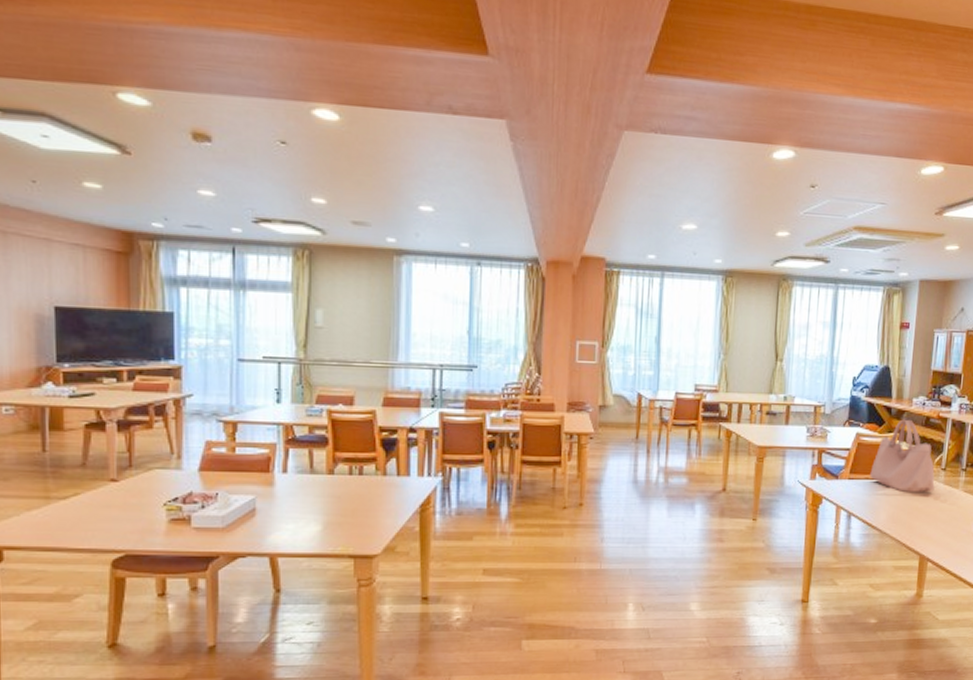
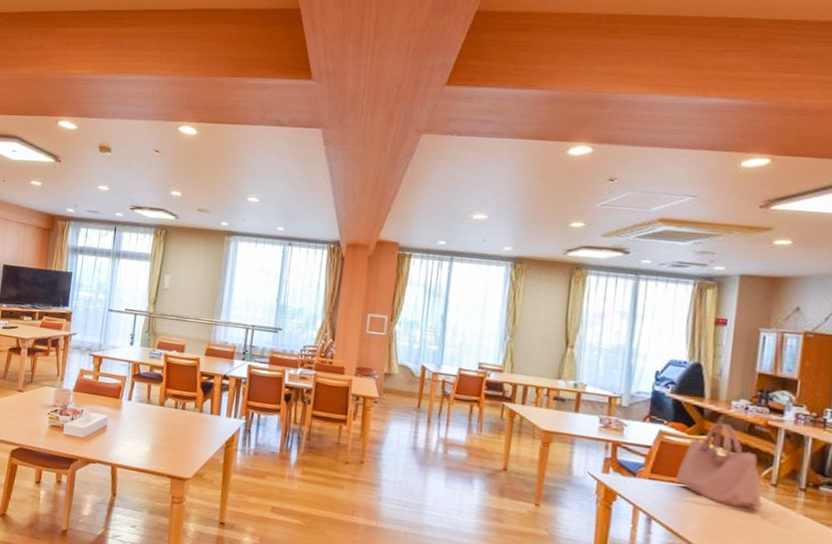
mug: none [168,468,203,494] -> present [52,387,76,408]

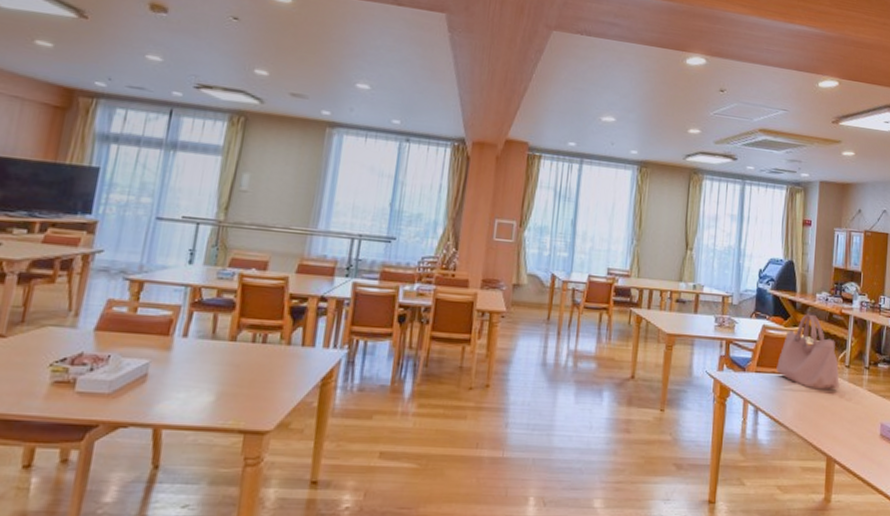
mug: present [52,387,76,408] -> none [58,326,98,355]

